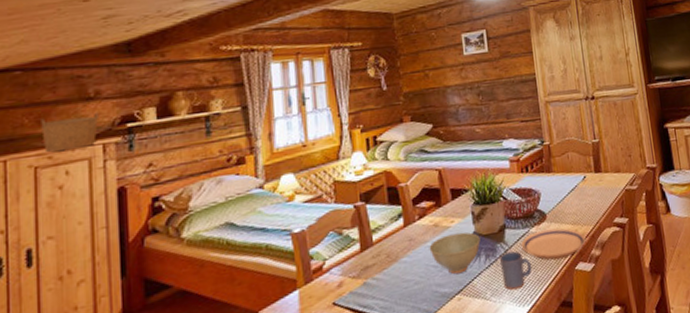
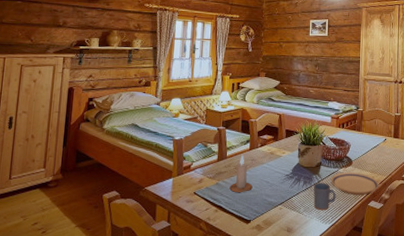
basket: present [41,112,100,153] -> none [28,34,64,58]
candle: none [383,235,416,291] -> present [229,155,253,193]
bowl: present [429,232,481,275] -> none [265,161,302,191]

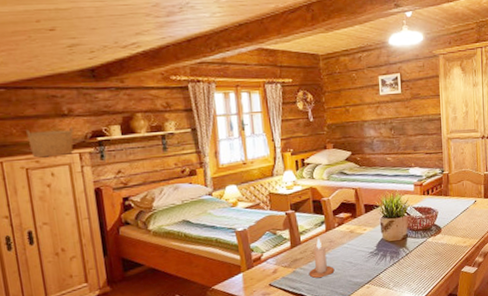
basket: none [28,34,64,58] -> present [26,127,74,158]
mug: present [313,183,336,210] -> none [401,255,427,283]
plate: present [330,172,379,195] -> none [419,239,472,263]

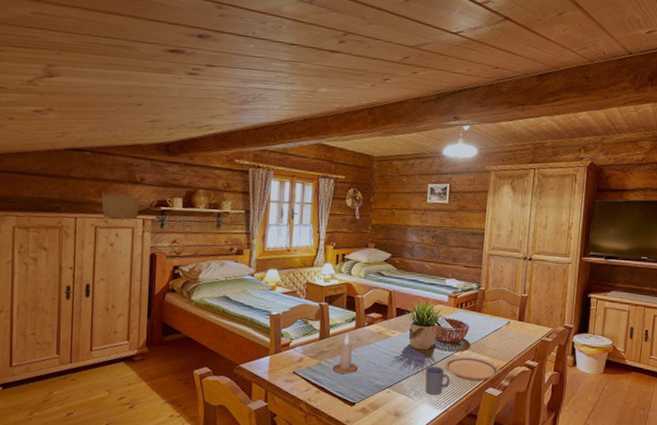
mug: none [401,255,427,283] -> present [425,366,451,395]
plate: none [419,239,472,263] -> present [445,356,499,381]

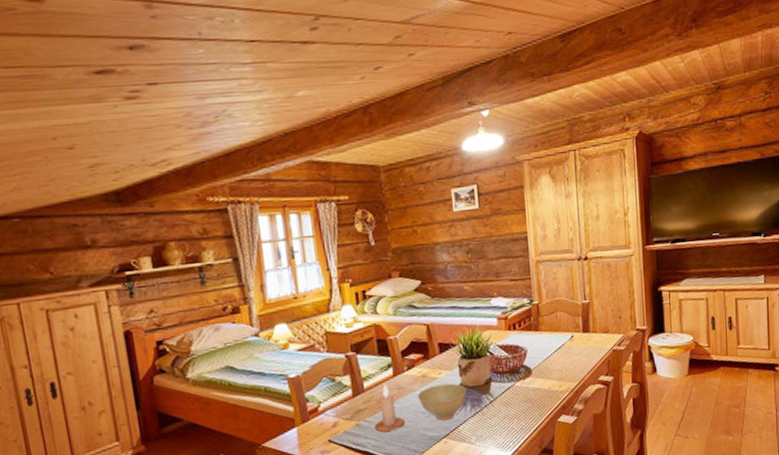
basket: present [101,191,142,220] -> none [45,260,99,298]
bowl: none [372,342,413,374] -> present [417,383,467,421]
mug: present [425,366,451,395] -> none [484,402,516,436]
plate: present [445,356,499,381] -> none [506,383,570,412]

